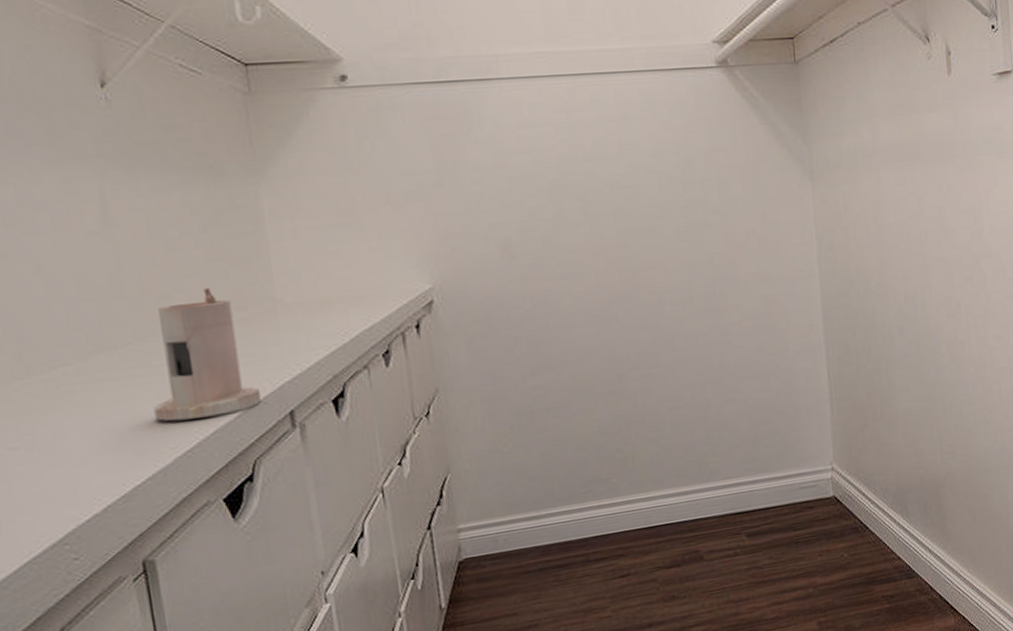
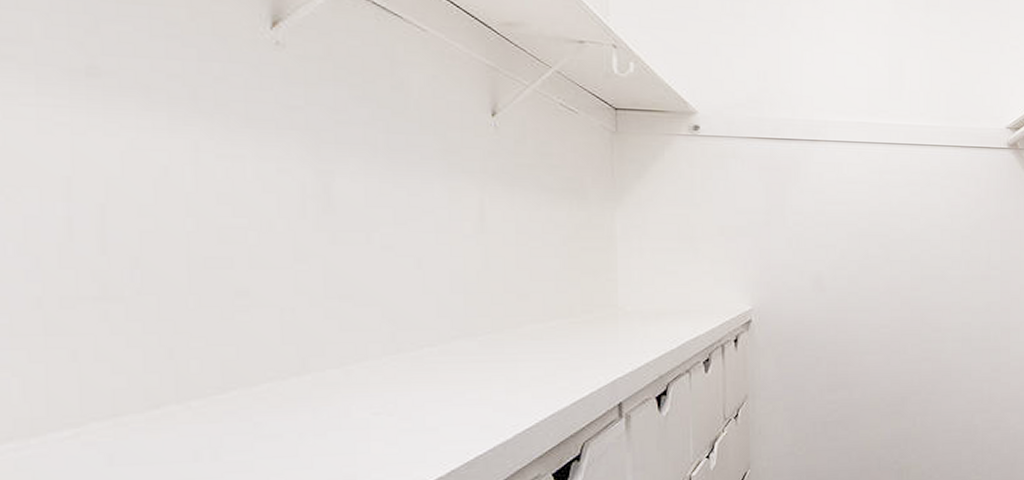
candle: present [153,288,261,422] -> none [502,292,595,403]

